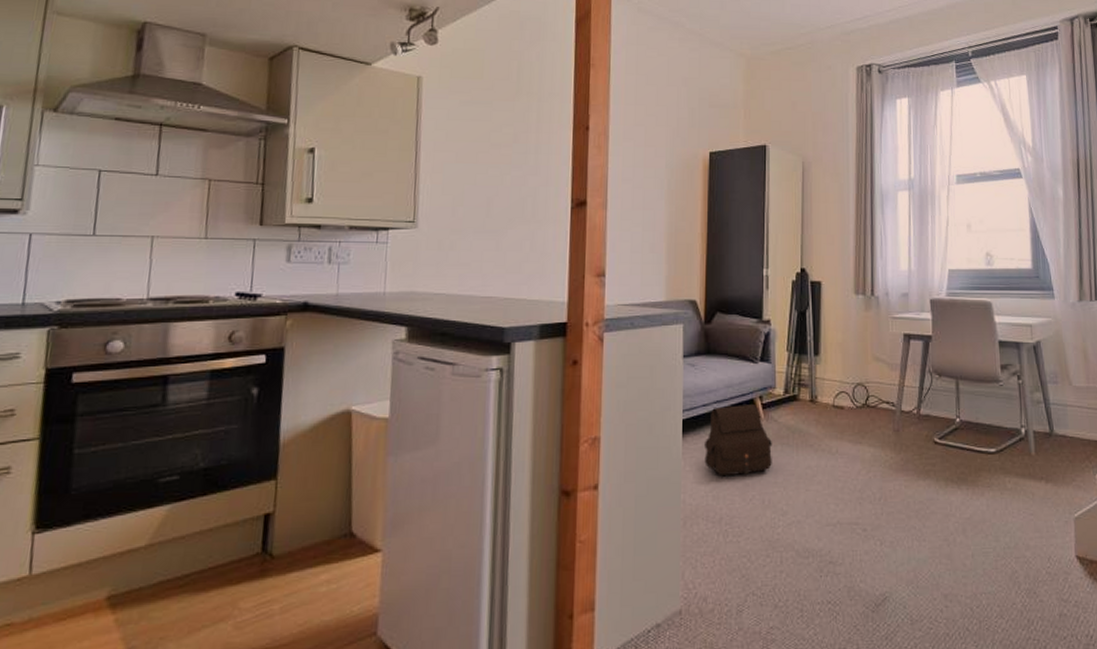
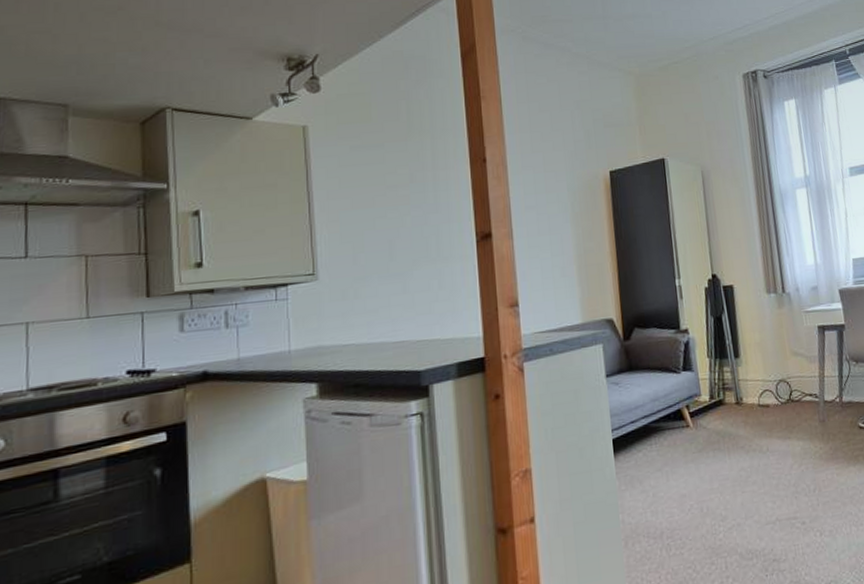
satchel: present [704,405,772,477] -> none [637,414,706,491]

